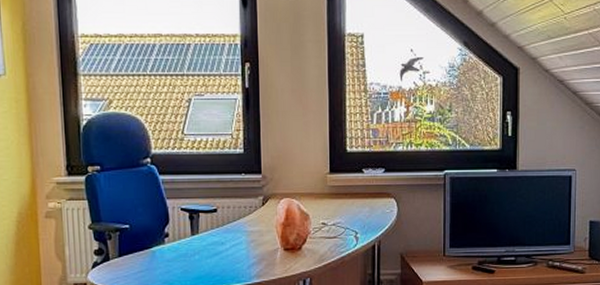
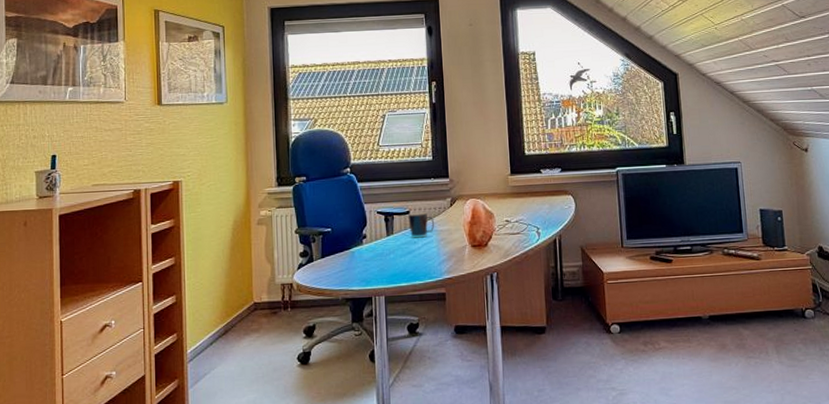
mug: none [215,210,245,239] -> present [408,211,435,238]

